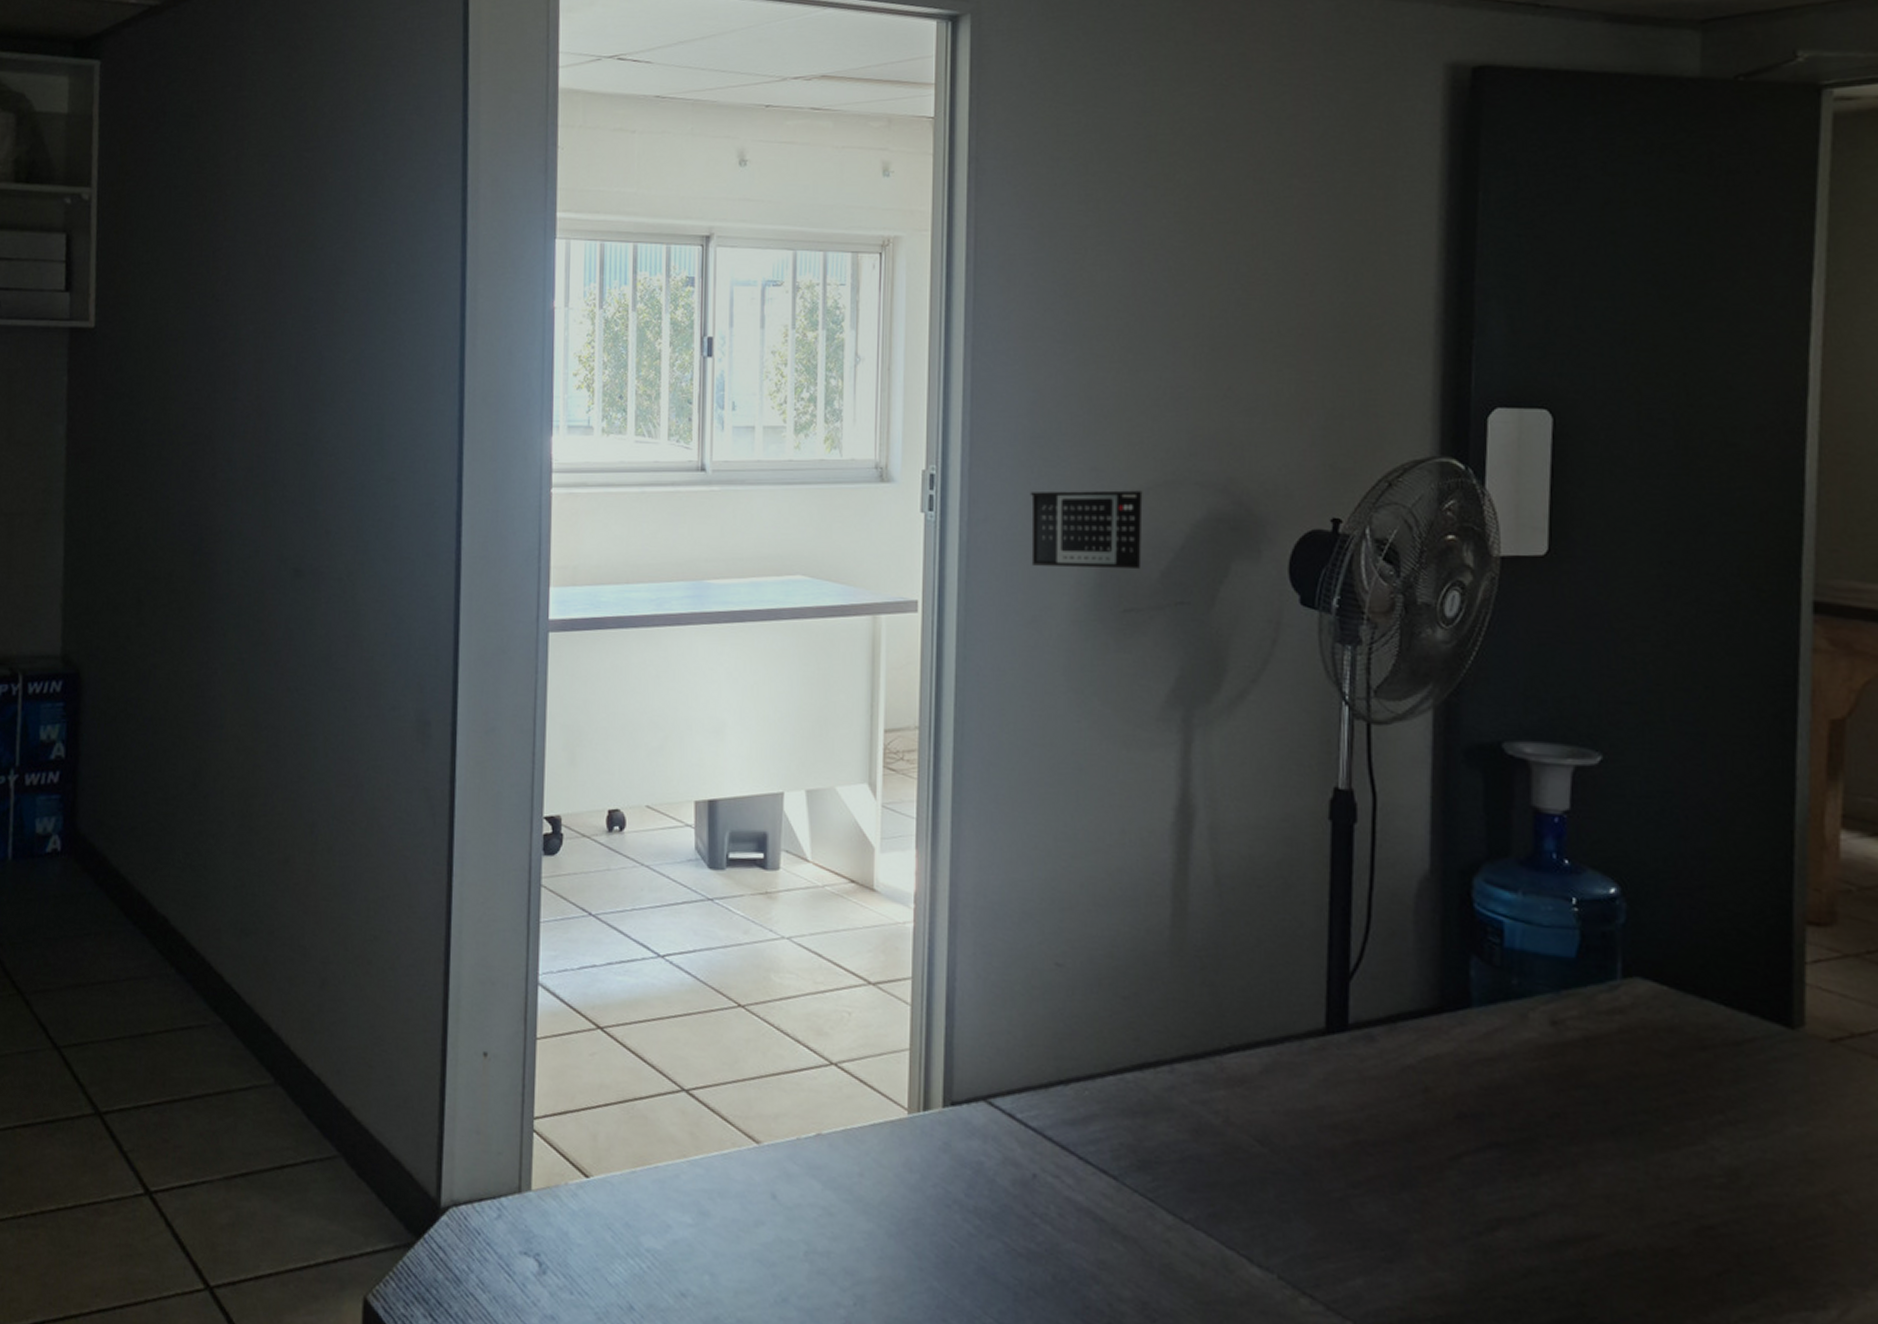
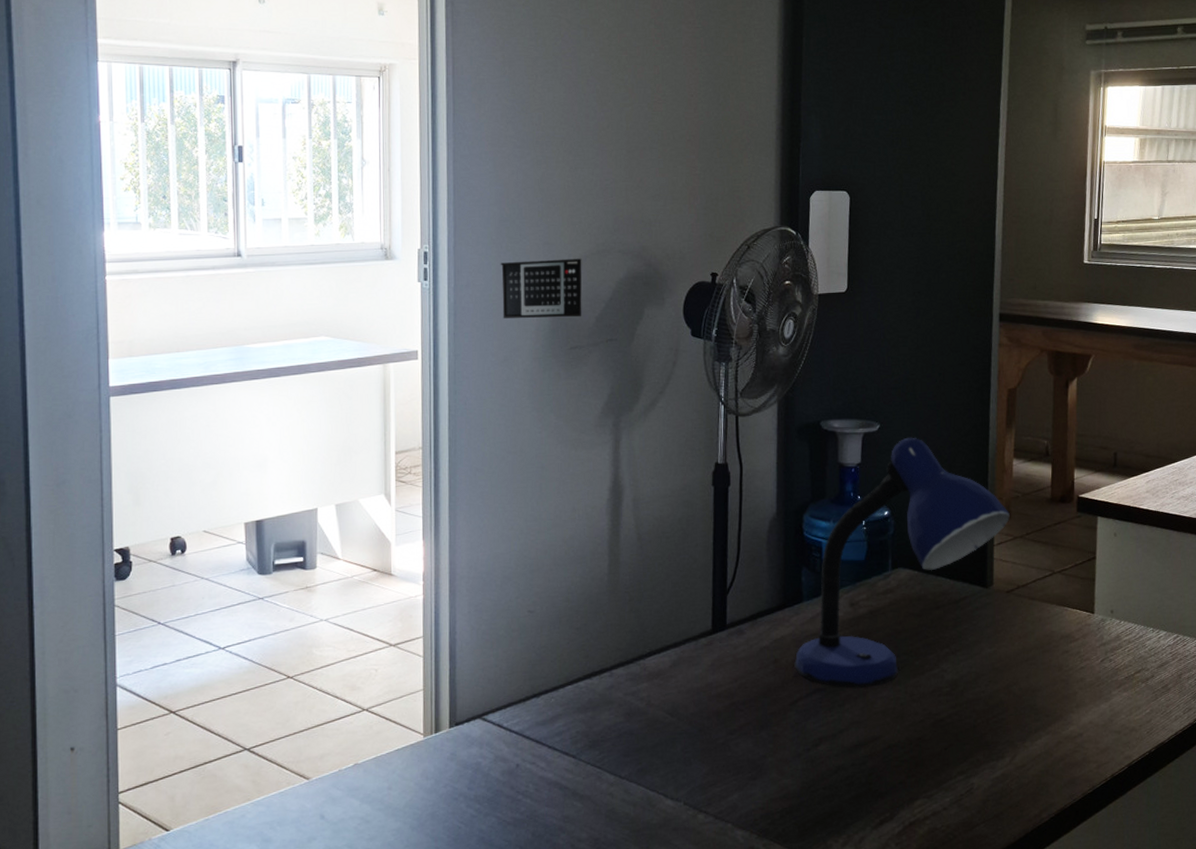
desk lamp: none [1457,779,1835,1155] -> present [794,437,1010,689]

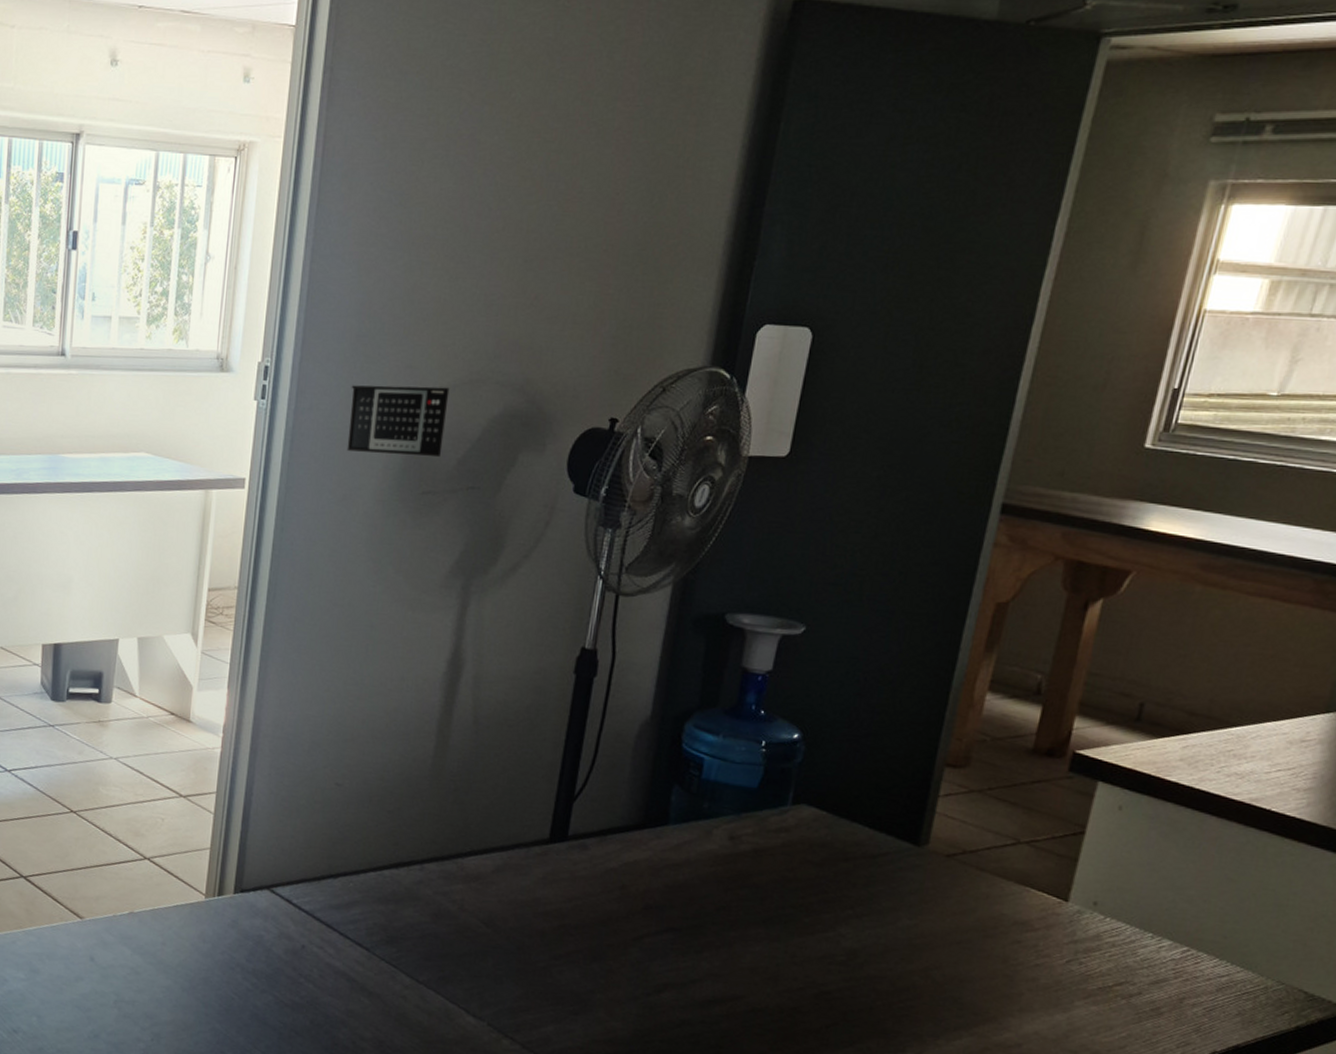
desk lamp: present [794,437,1010,689] -> none [645,647,969,938]

